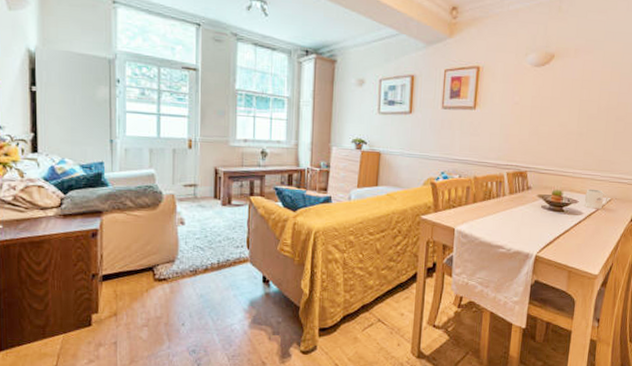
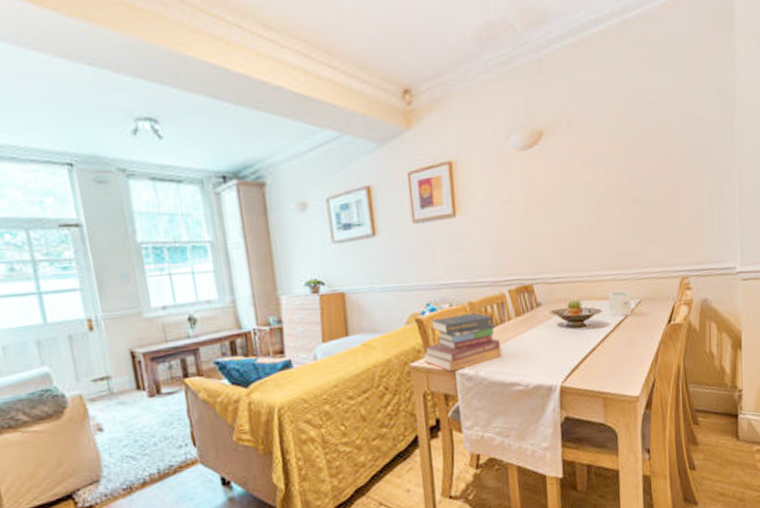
books: none [432,185,494,228] -> present [424,313,502,372]

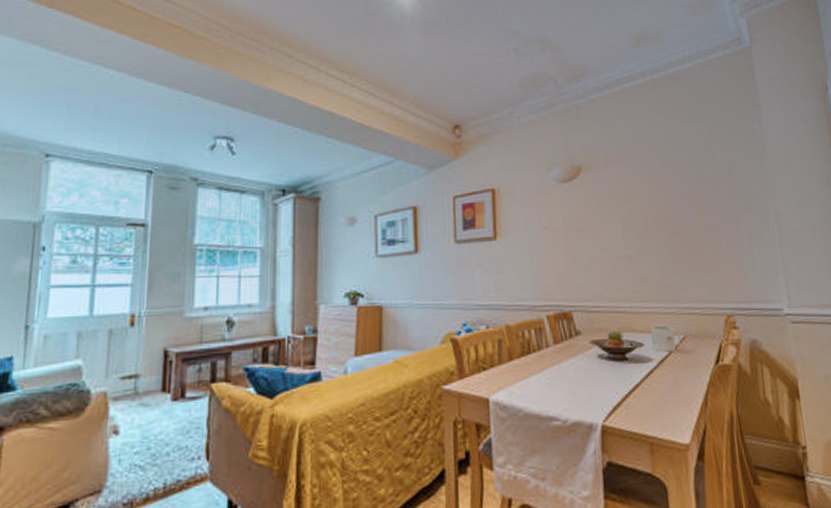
books: present [424,313,502,372] -> none [457,337,539,399]

